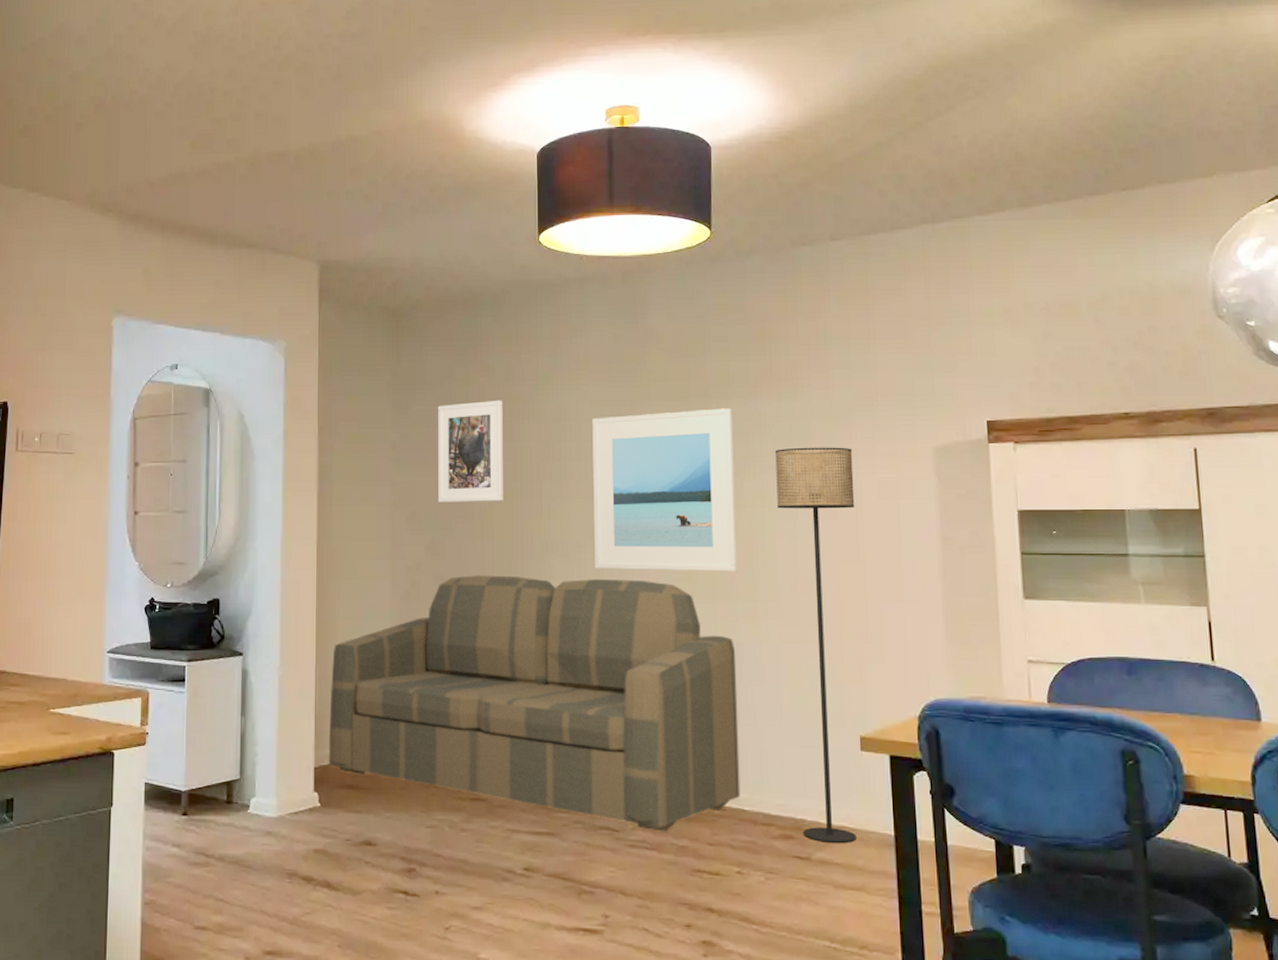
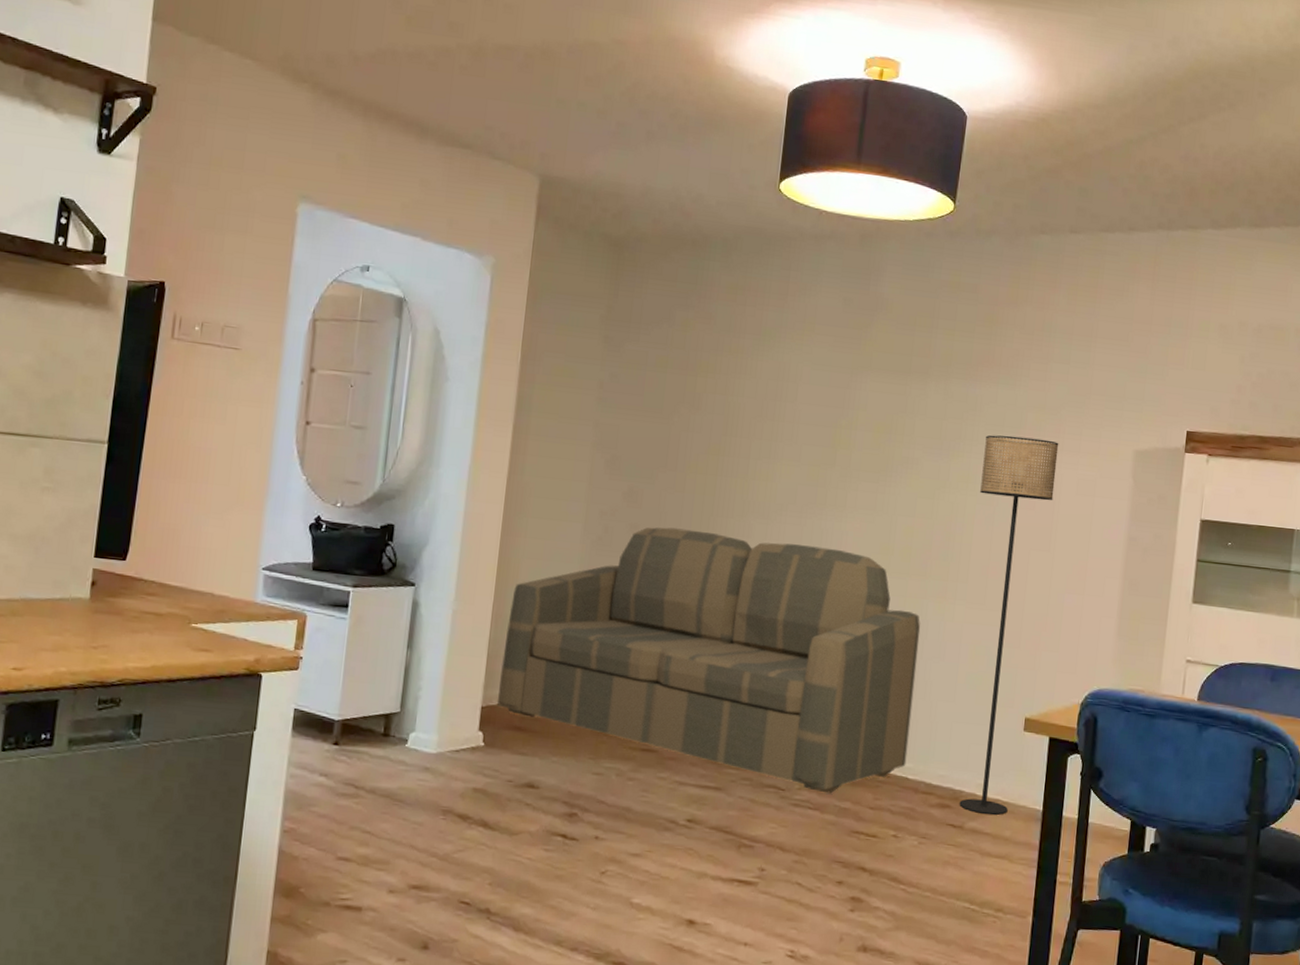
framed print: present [437,400,504,502] -> none [641,348,722,455]
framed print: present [592,408,737,572] -> none [794,381,950,551]

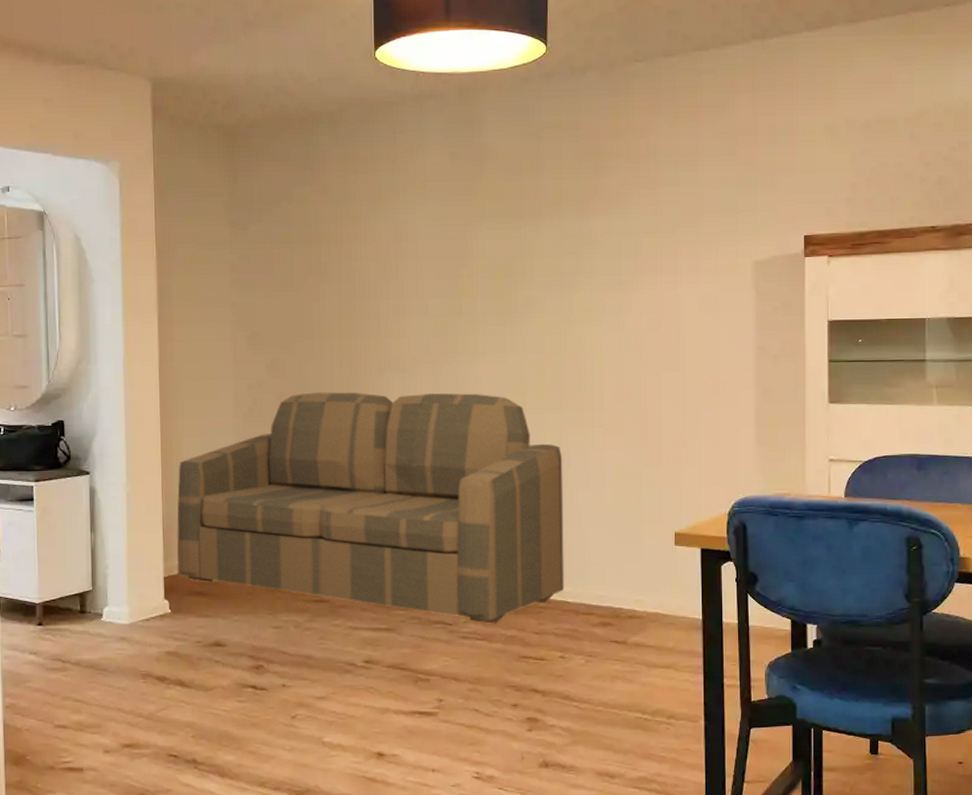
floor lamp: present [959,435,1059,815] -> none [604,262,678,628]

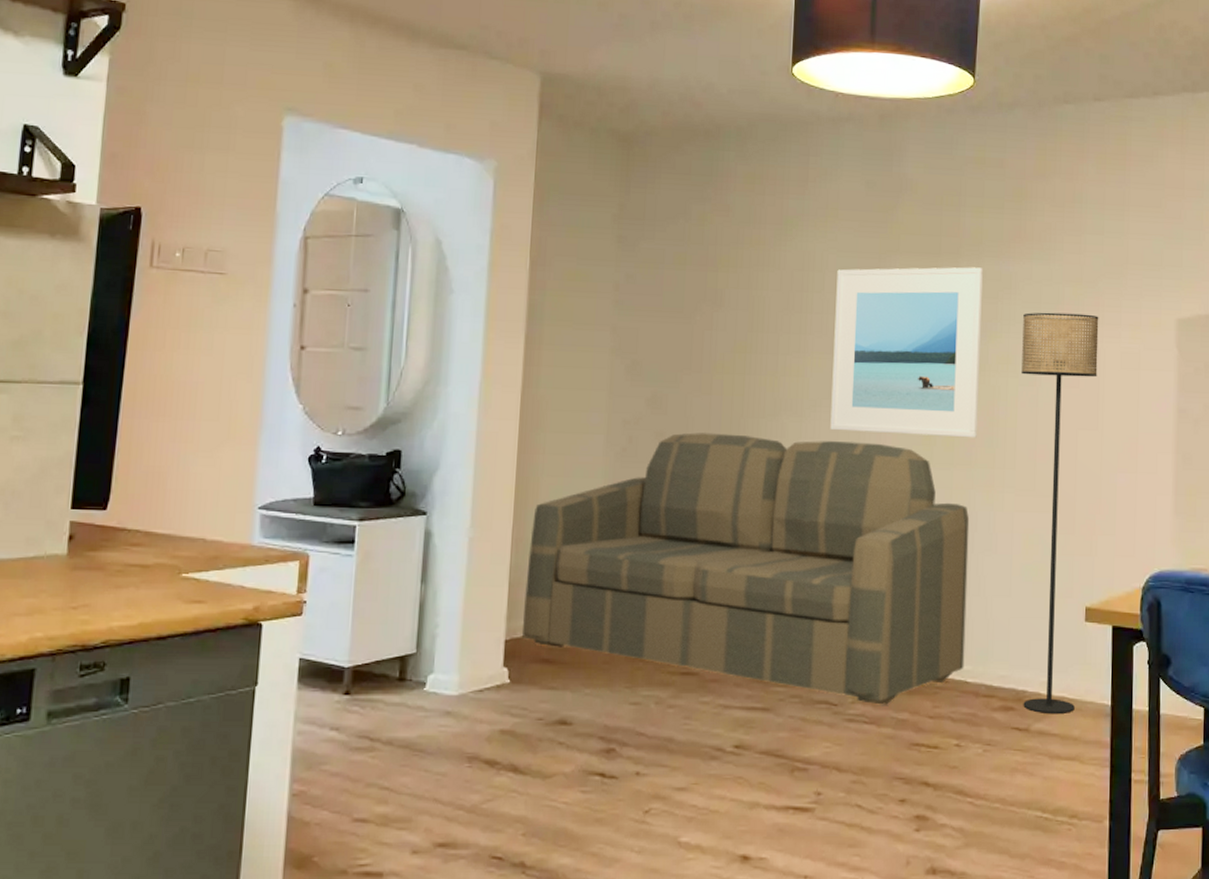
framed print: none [428,226,566,384] -> present [830,267,983,438]
floor lamp: none [604,262,678,628] -> present [1021,312,1099,713]

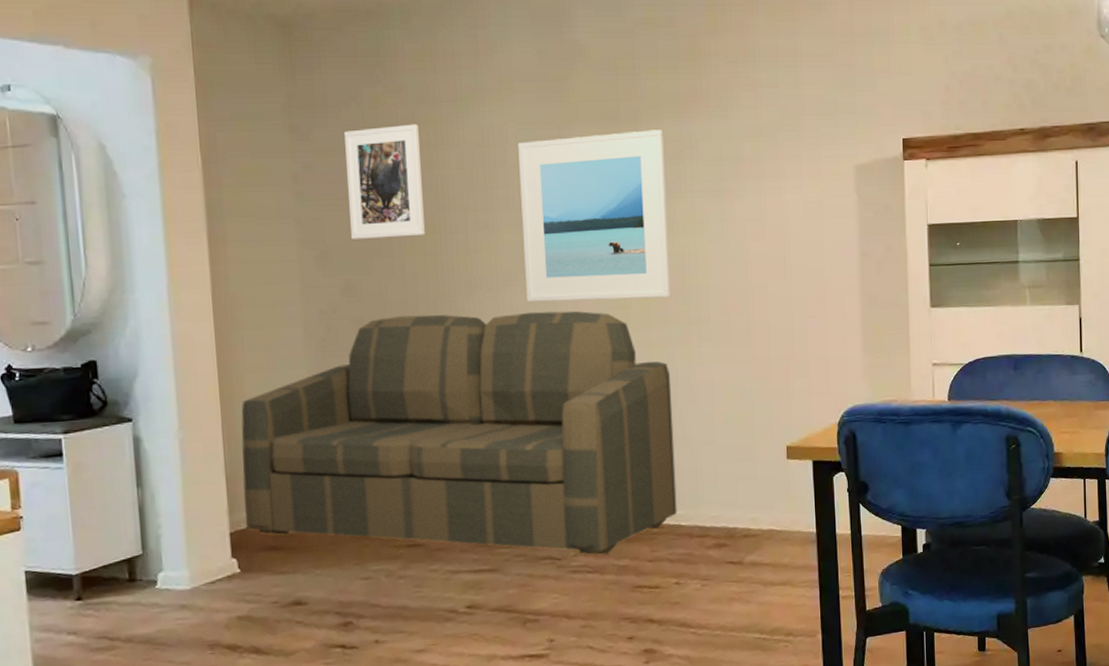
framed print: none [662,243,743,354] -> present [344,124,425,239]
floor lamp: present [1021,312,1099,713] -> none [706,167,783,546]

